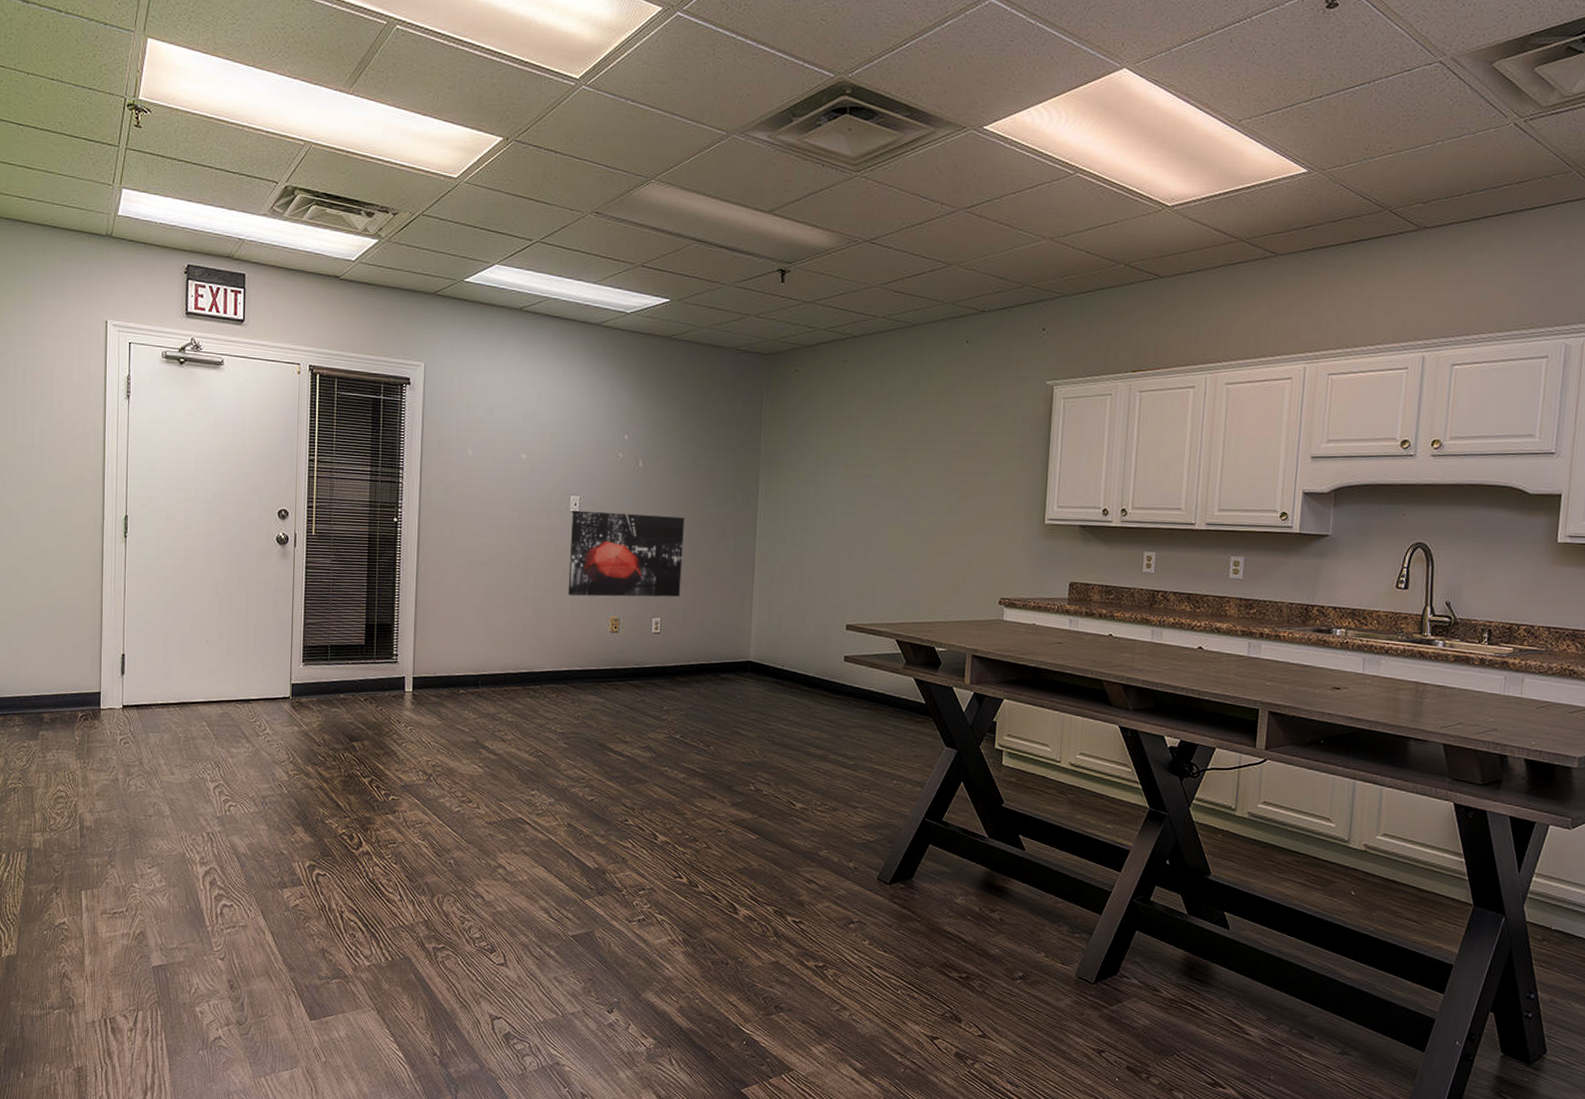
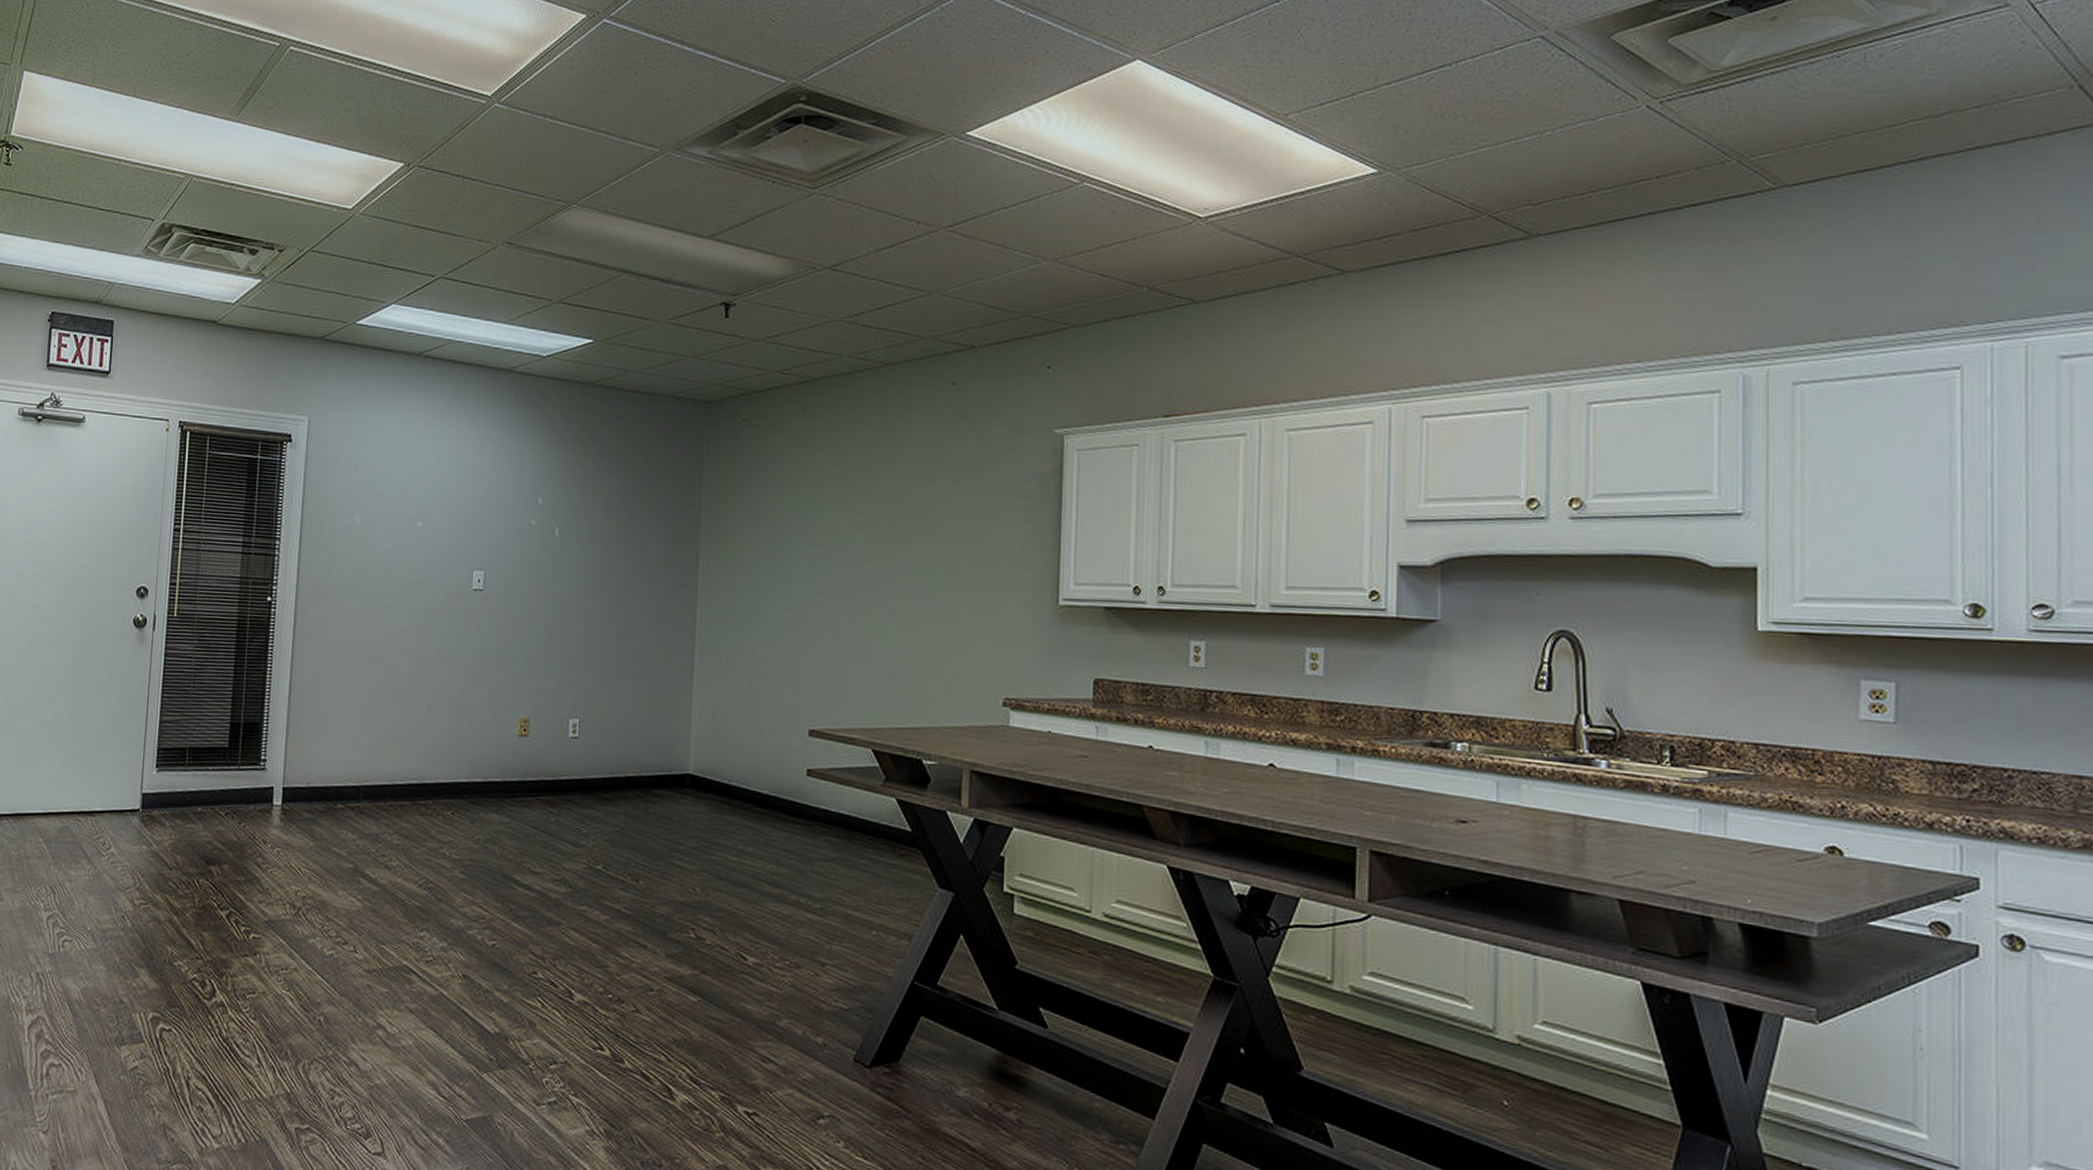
wall art: present [568,510,685,597] -> none [468,587,609,694]

